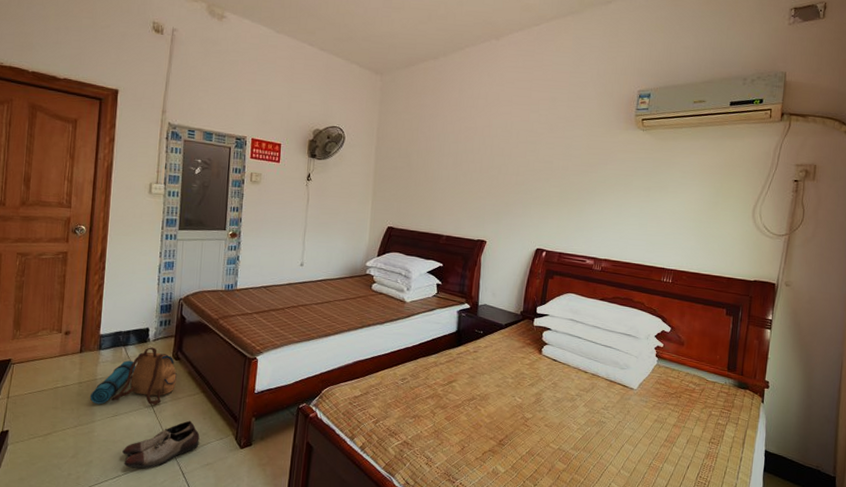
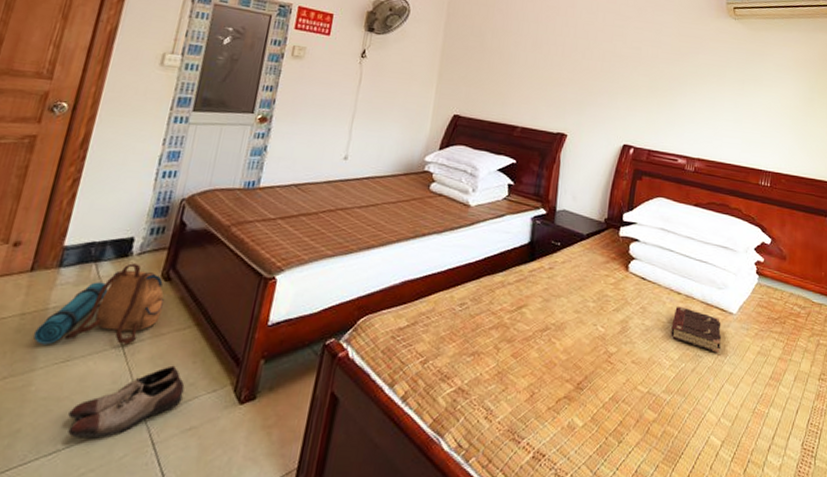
book: none [578,383,623,420] -> present [671,307,721,353]

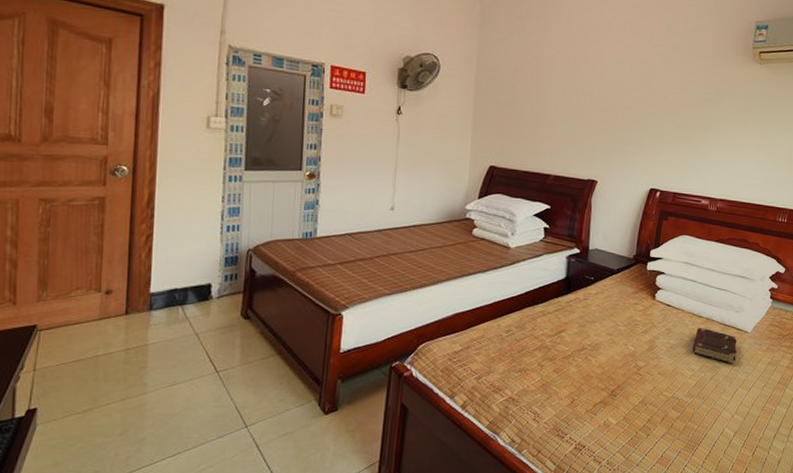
backpack: present [33,263,164,345] -> none [139,305,247,373]
shoe: present [67,365,185,439] -> none [183,386,276,443]

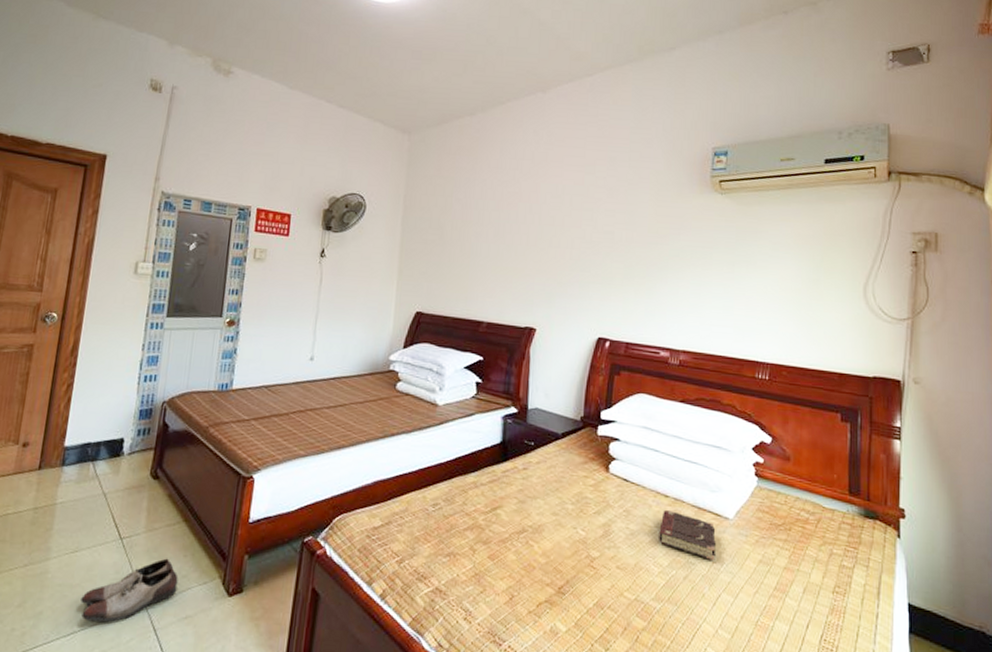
shoe: none [183,386,276,443] -> present [81,558,179,623]

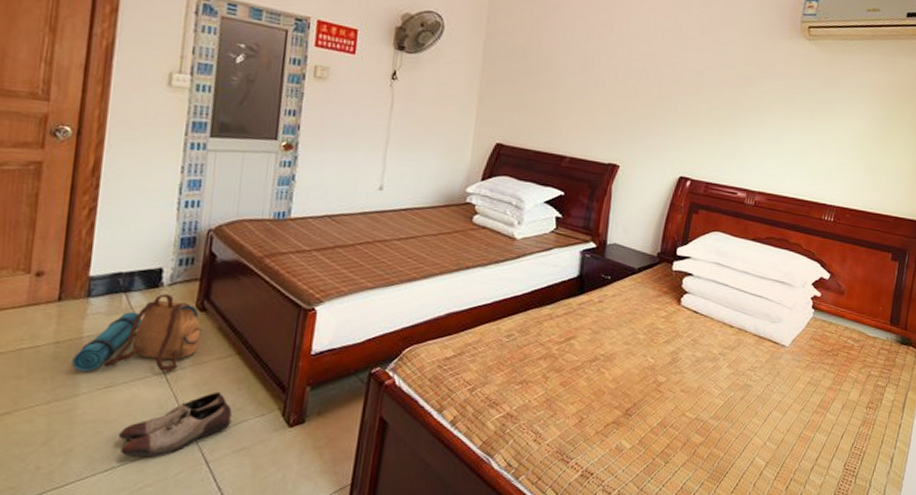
backpack: none [45,462,154,538] -> present [71,294,201,372]
book: present [659,510,716,560] -> none [721,339,773,383]

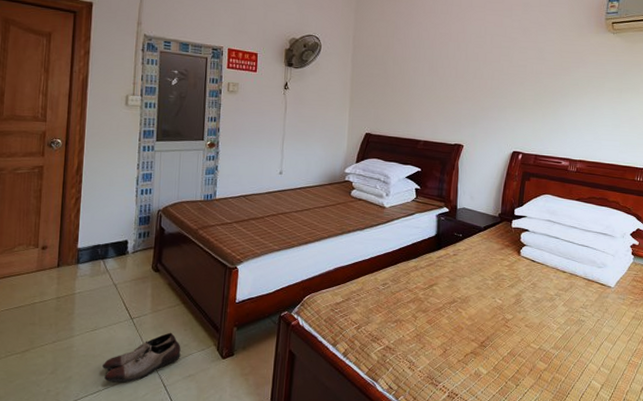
backpack: present [71,294,201,372] -> none [68,259,157,319]

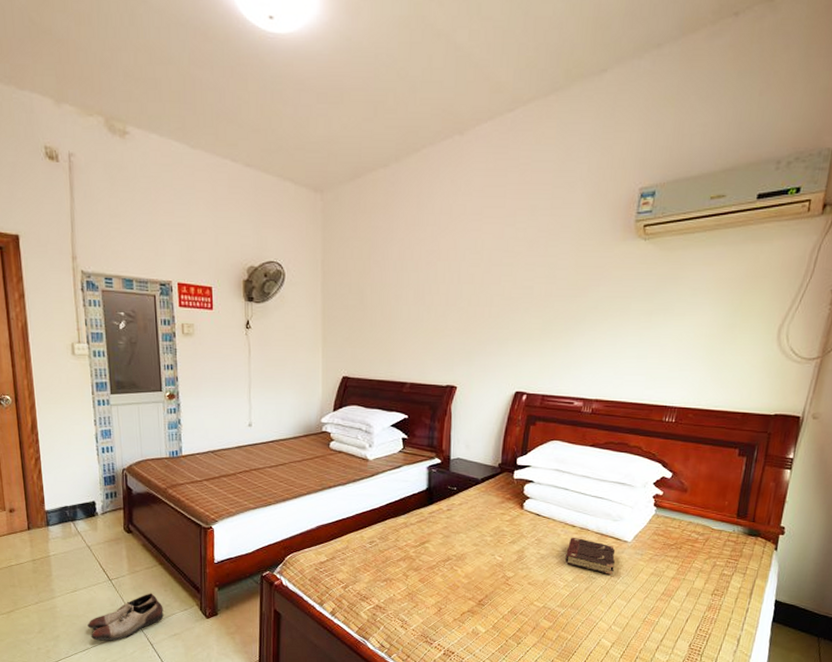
book: none [558,283,601,318] -> present [565,538,616,575]

